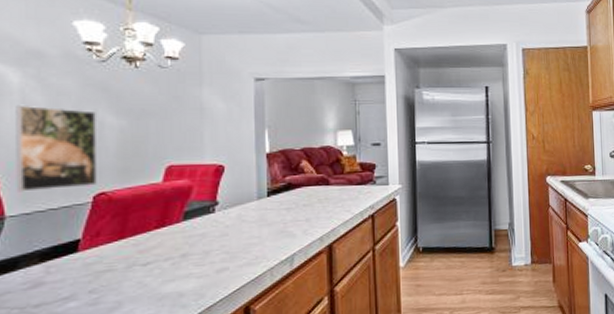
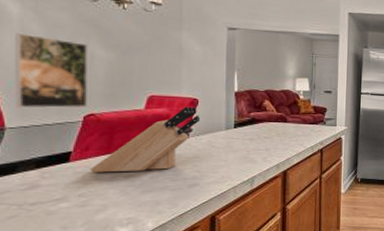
knife block: none [101,174,228,263] -> present [90,106,201,173]

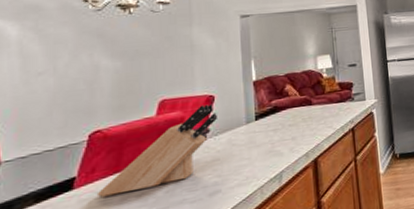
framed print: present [15,32,89,108] -> none [12,55,93,138]

